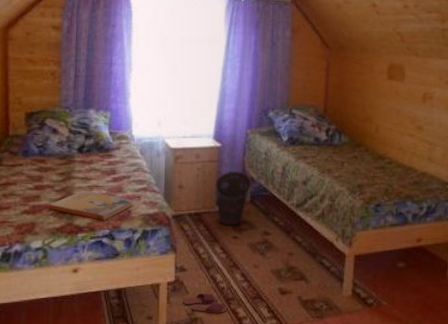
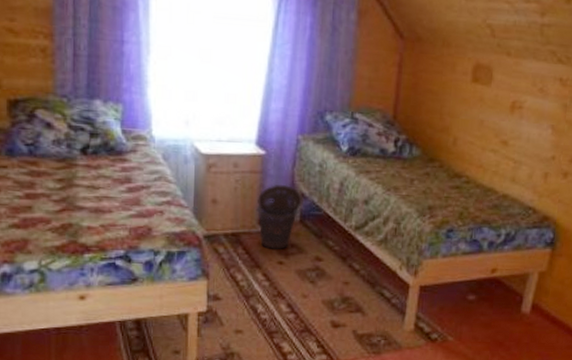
book: present [48,190,134,220] -> none [44,201,156,239]
slippers: present [182,292,227,313] -> none [216,325,270,348]

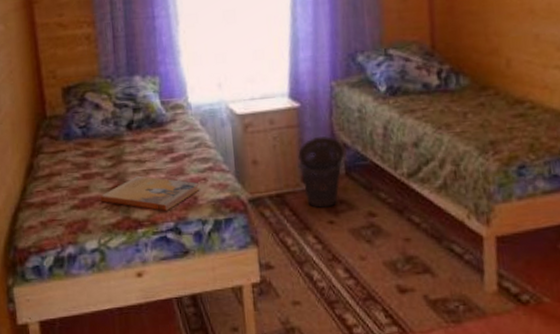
book: none [44,201,156,239] -> present [100,175,200,211]

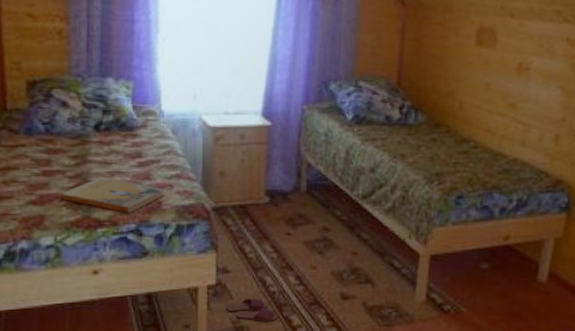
slippers: none [273,295,331,321] -> present [225,297,279,321]
laundry basket: present [298,135,345,209] -> none [263,154,308,221]

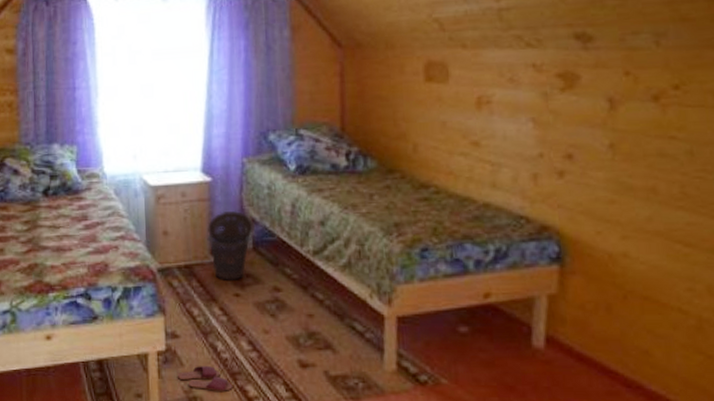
book: present [60,176,165,213] -> none [14,240,111,276]
laundry basket: none [263,154,308,221] -> present [207,210,253,282]

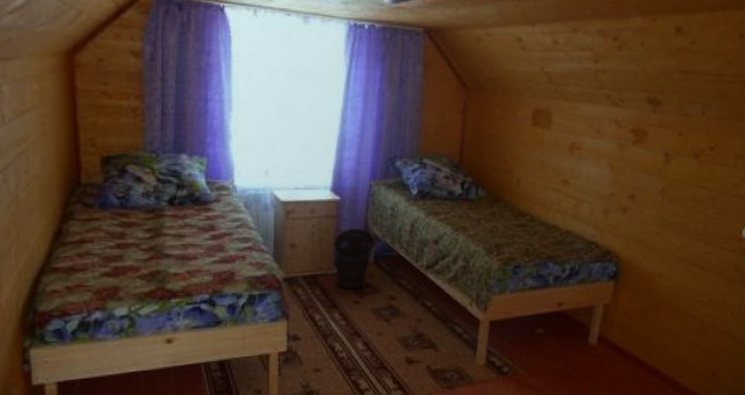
slippers: present [177,365,233,391] -> none [296,363,347,385]

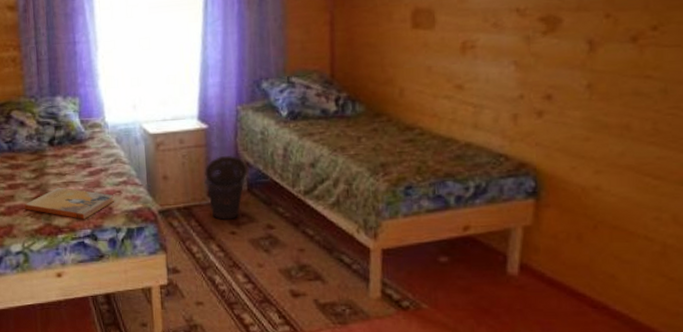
book: none [134,249,238,284] -> present [24,187,115,219]

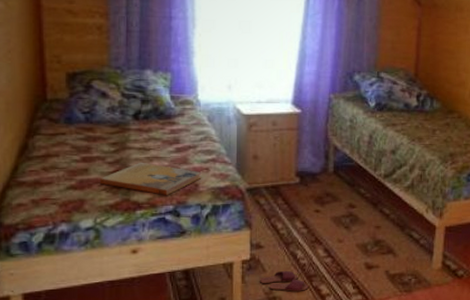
slippers: none [178,296,231,319] -> present [259,270,309,292]
laundry basket: present [204,155,248,221] -> none [294,139,335,200]

